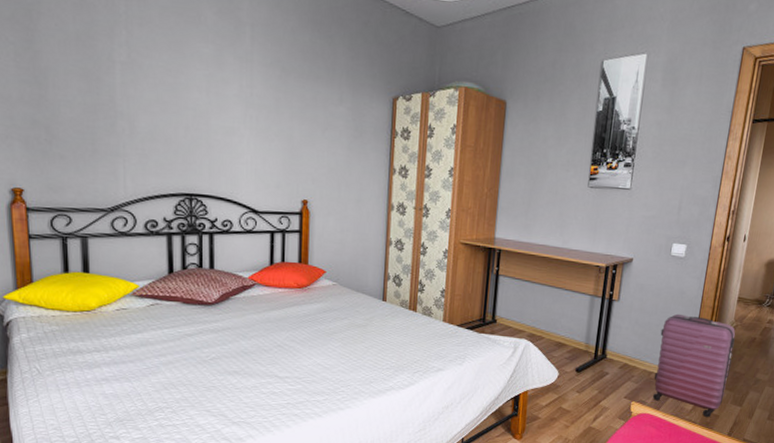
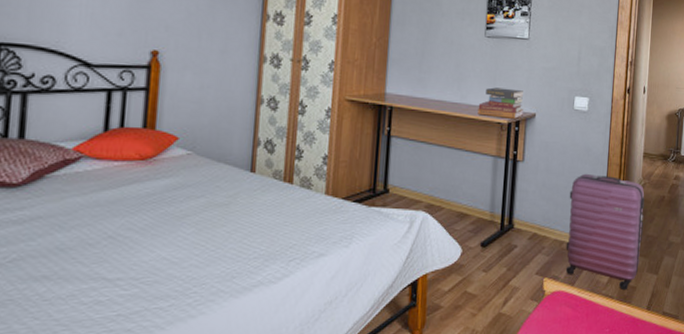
books: none [578,234,622,263] -> present [478,87,523,119]

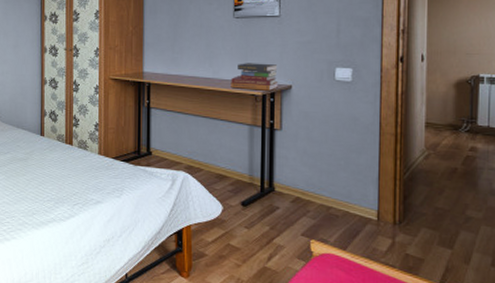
suitcase: present [565,173,645,291] -> none [334,142,431,262]

